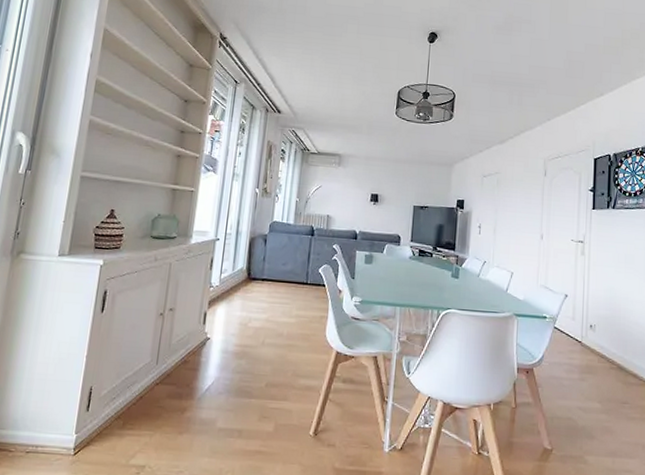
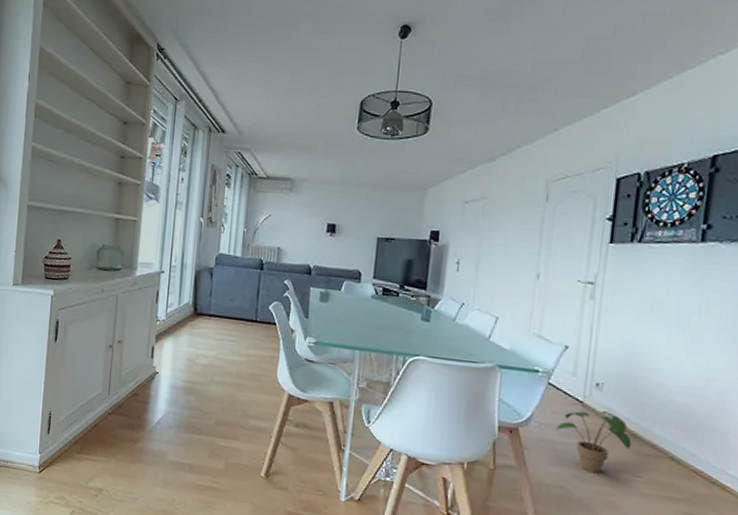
potted plant: none [562,349,619,404] -> present [555,411,632,474]

